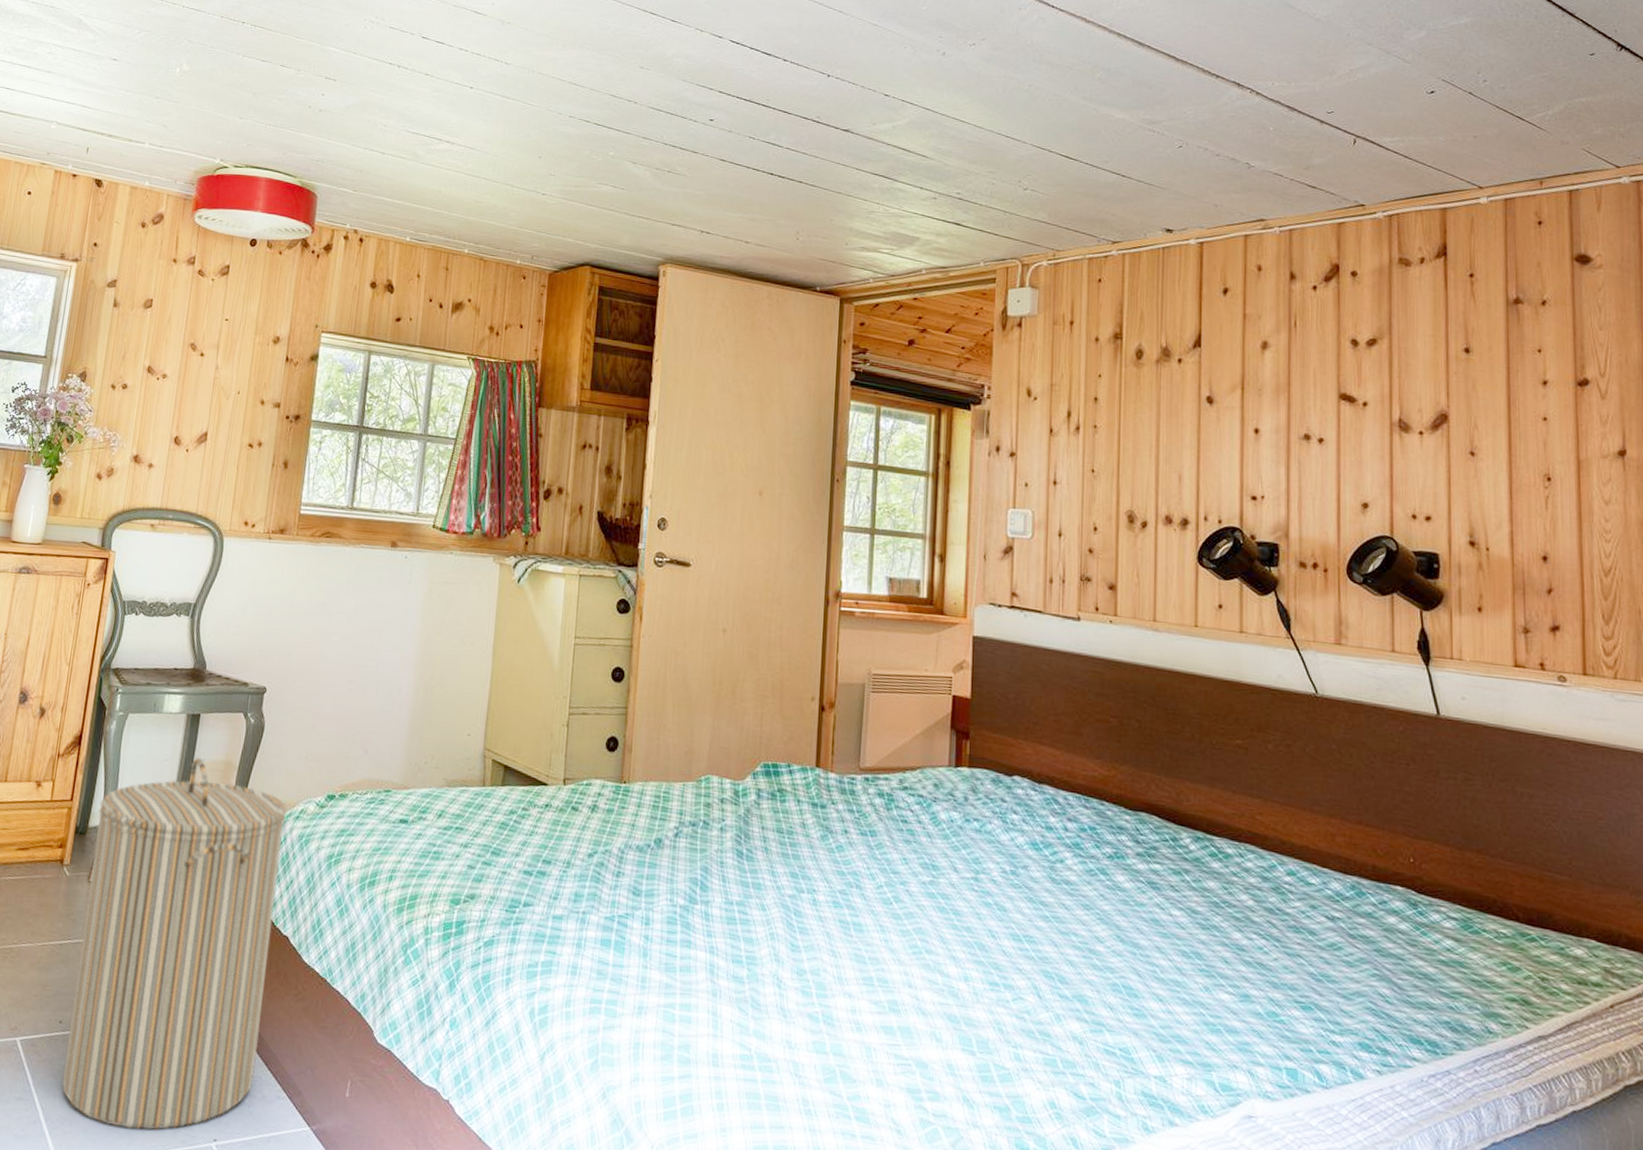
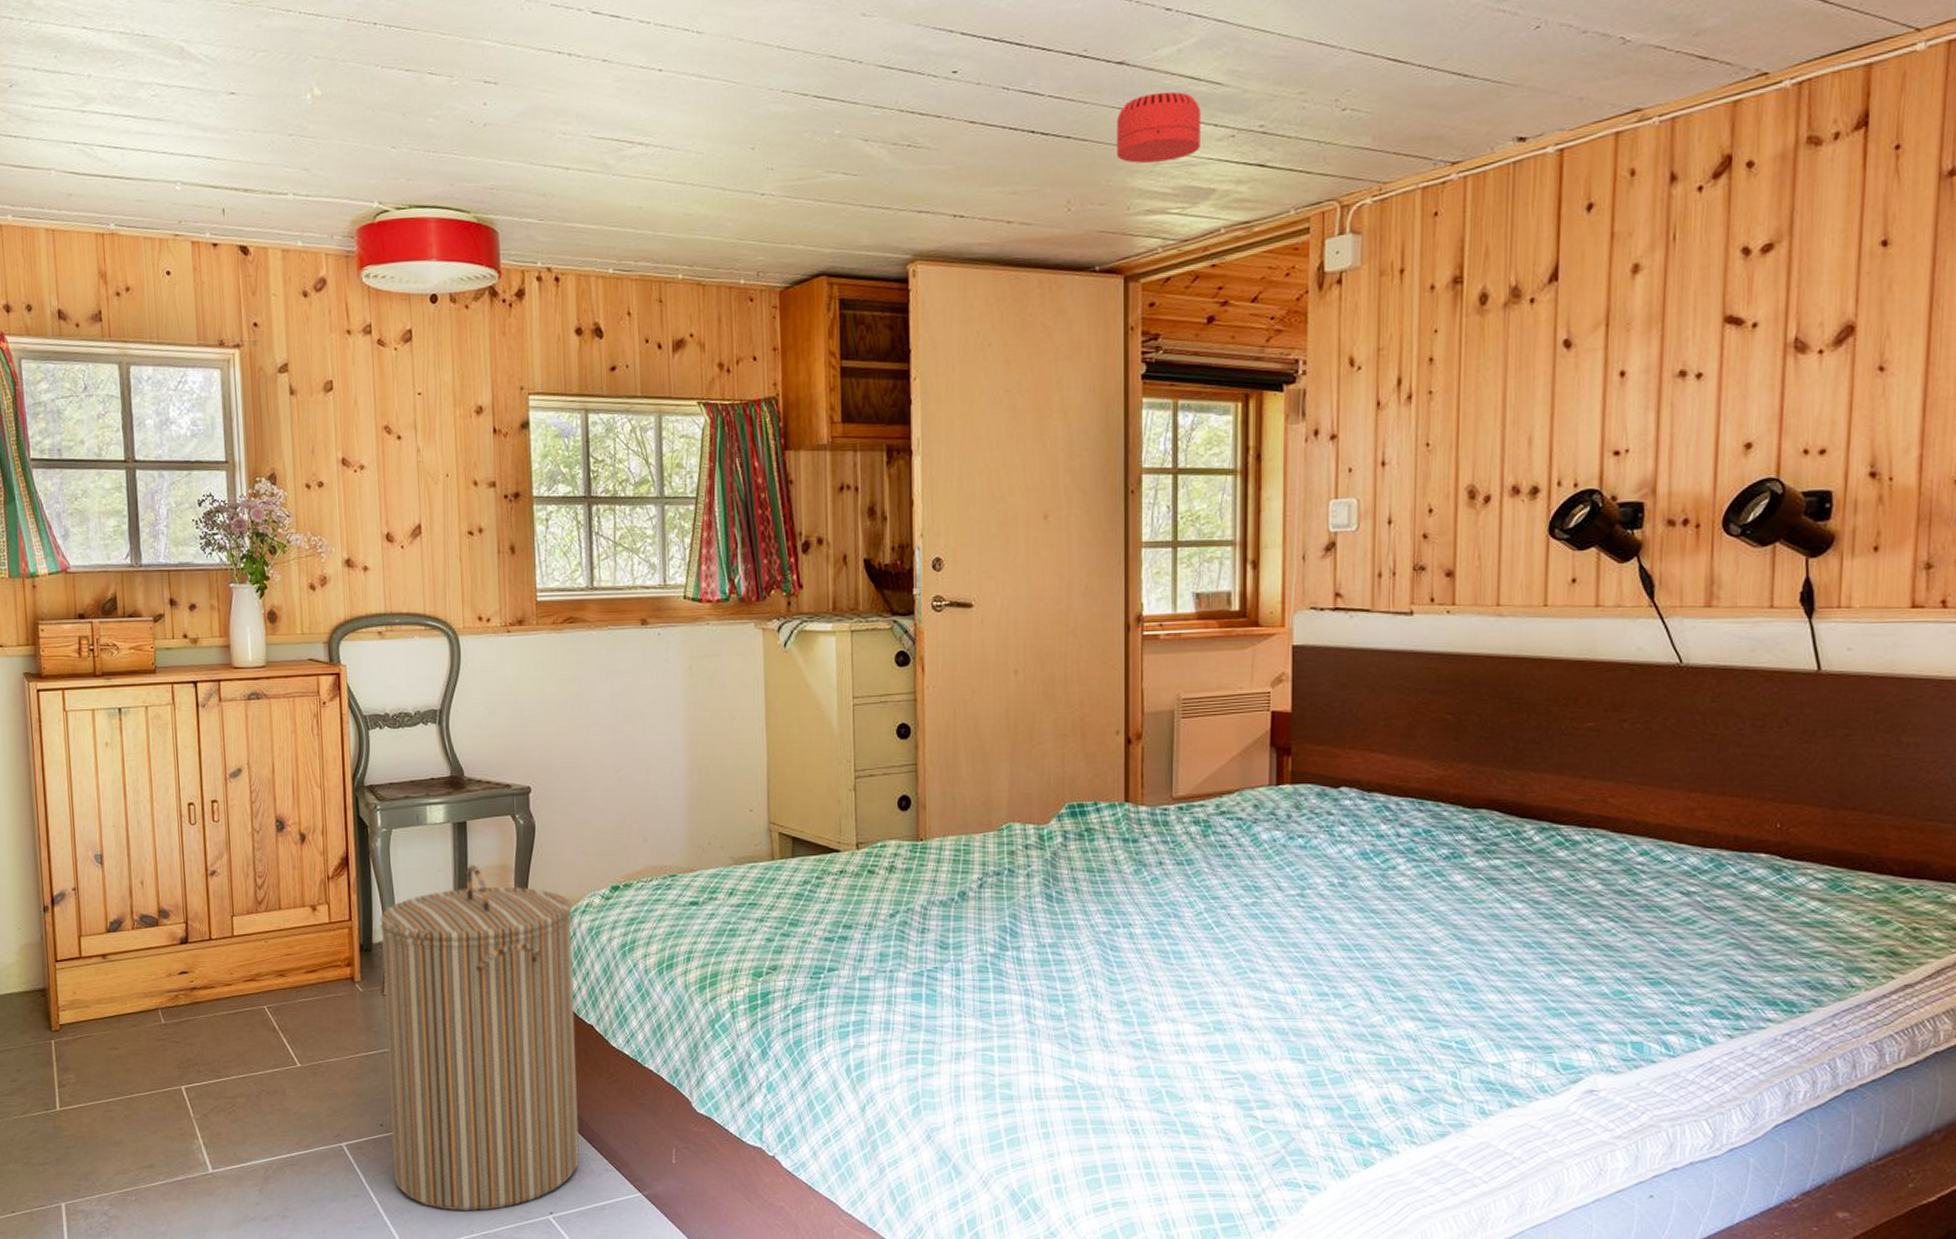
smoke detector: none [840,156,909,211] -> present [1117,91,1200,163]

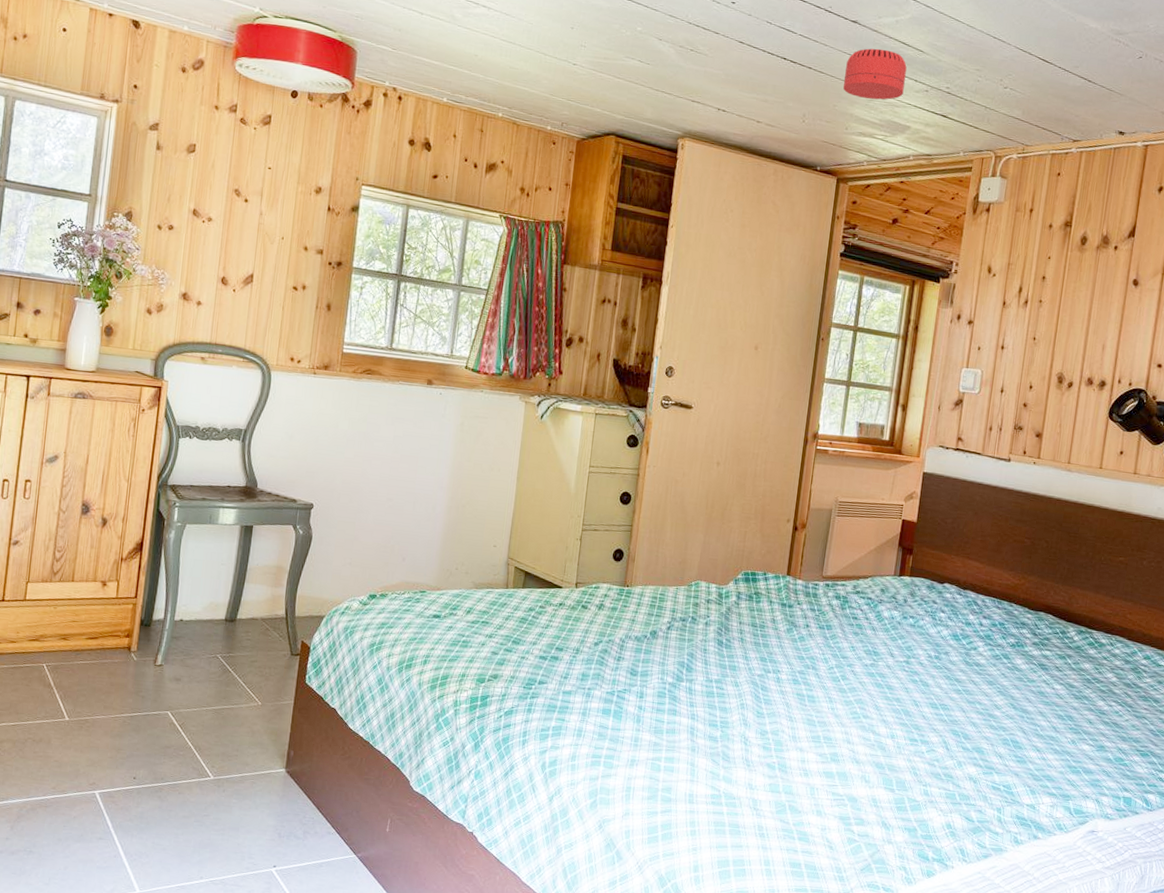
laundry hamper: present [380,865,580,1212] -> none [138,563,333,860]

